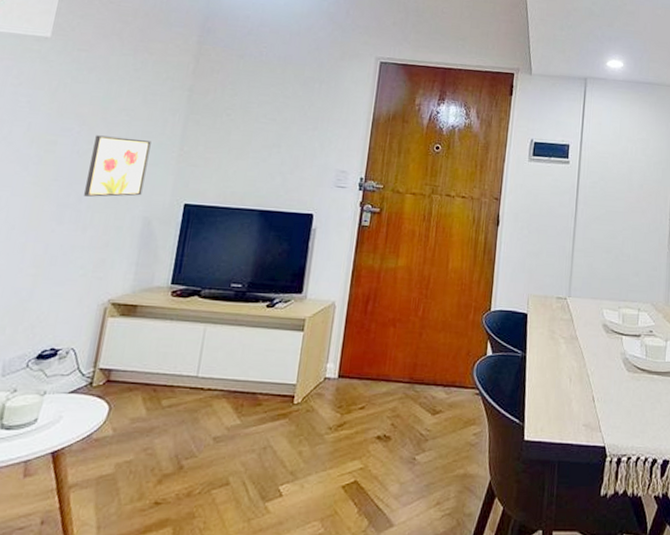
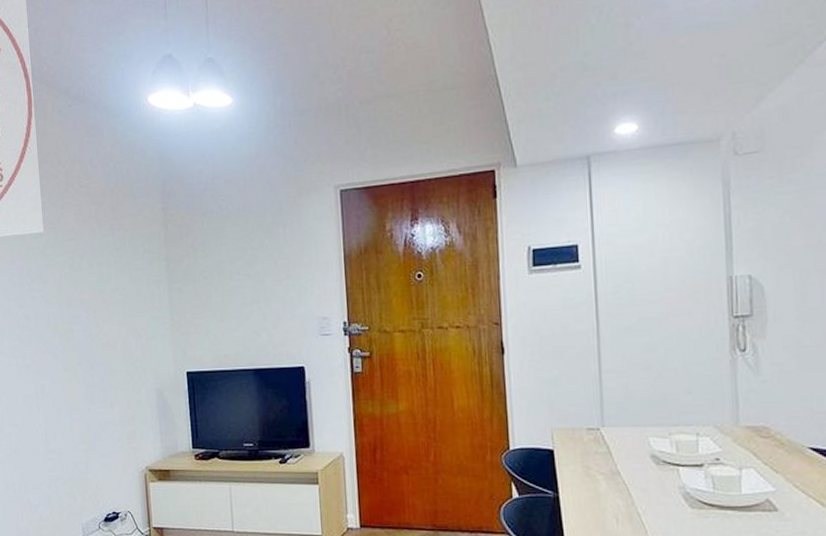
wall art: present [84,135,151,197] -> none [100,316,149,376]

